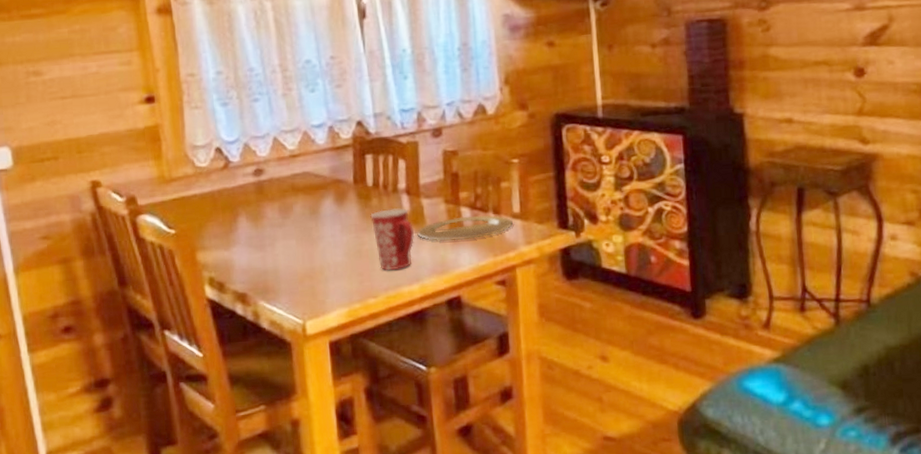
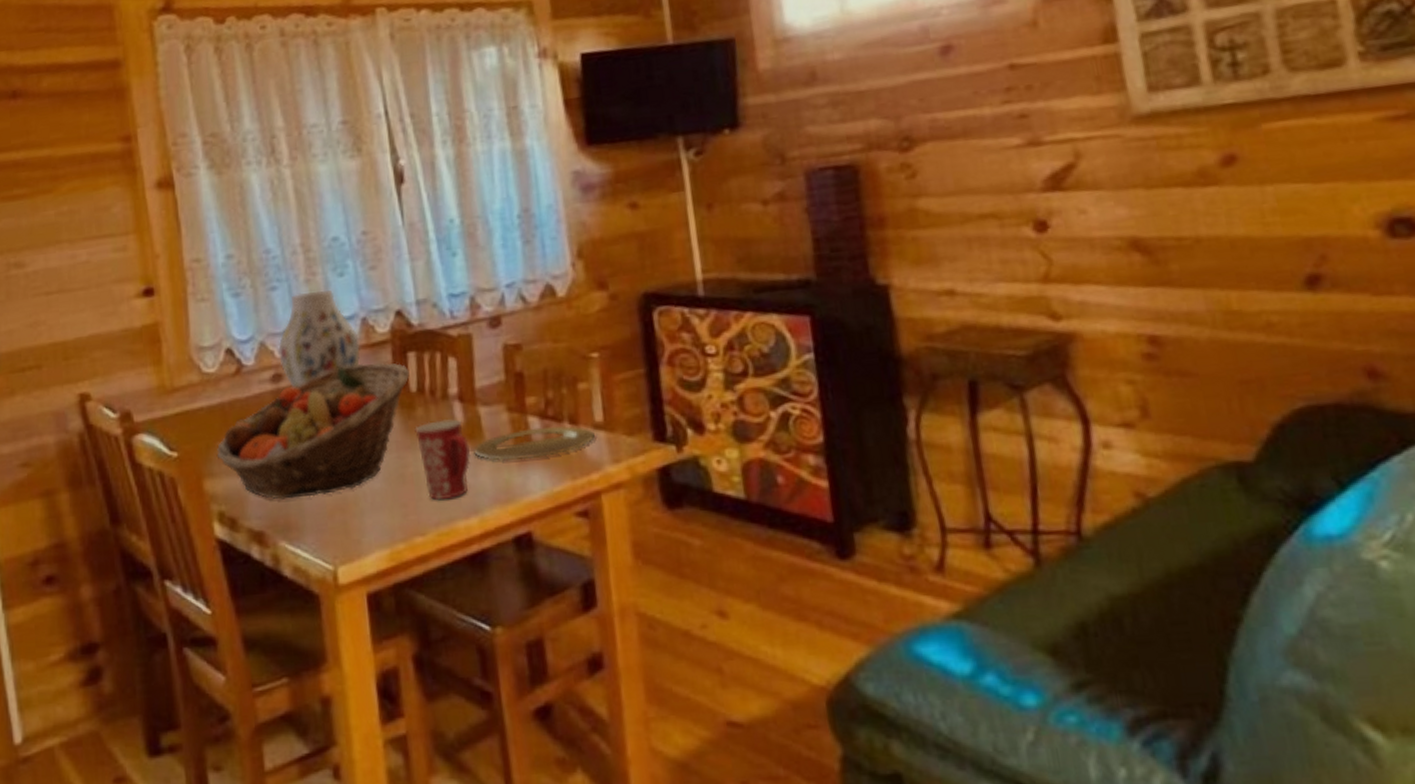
fruit basket: none [207,162,367,269] -> present [216,363,410,500]
vase: none [259,103,328,181] -> present [278,290,361,388]

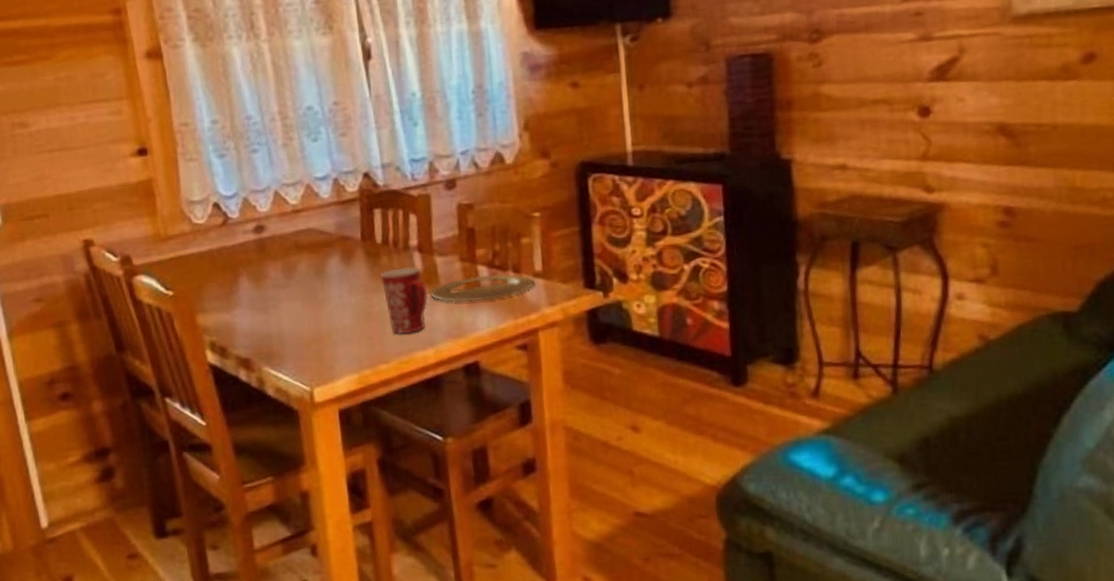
fruit basket: present [216,363,410,500] -> none [207,218,376,332]
vase: present [278,290,361,388] -> none [259,153,333,238]

